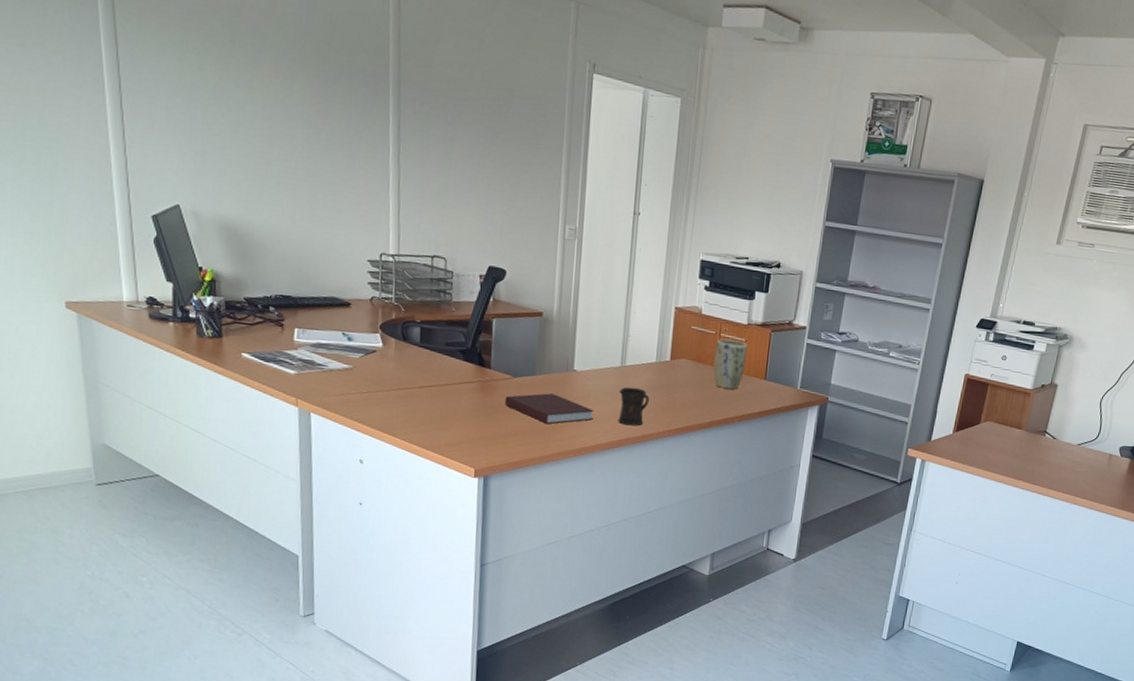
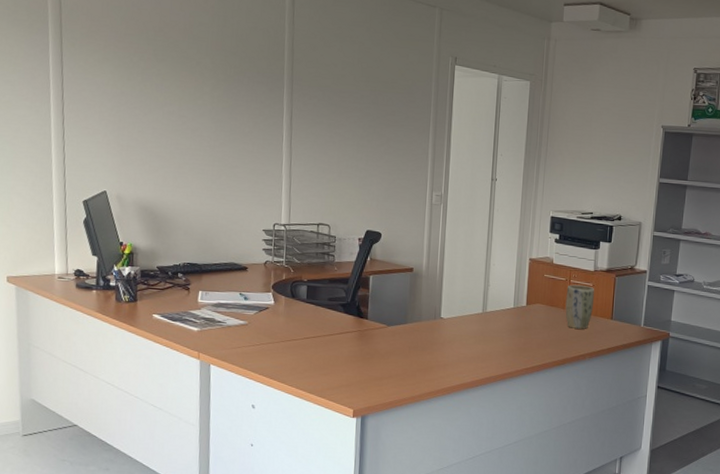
notebook: present [504,393,594,425] -> none [380,339,459,367]
mug: present [618,387,650,426] -> none [481,330,509,366]

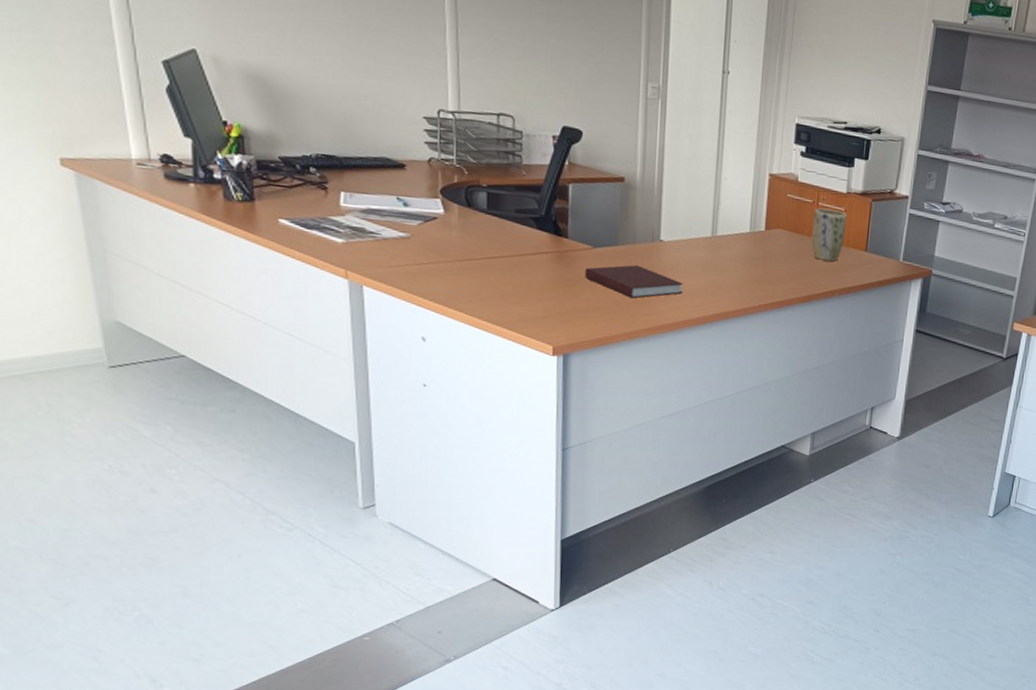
notebook: none [380,339,459,367] -> present [584,265,683,299]

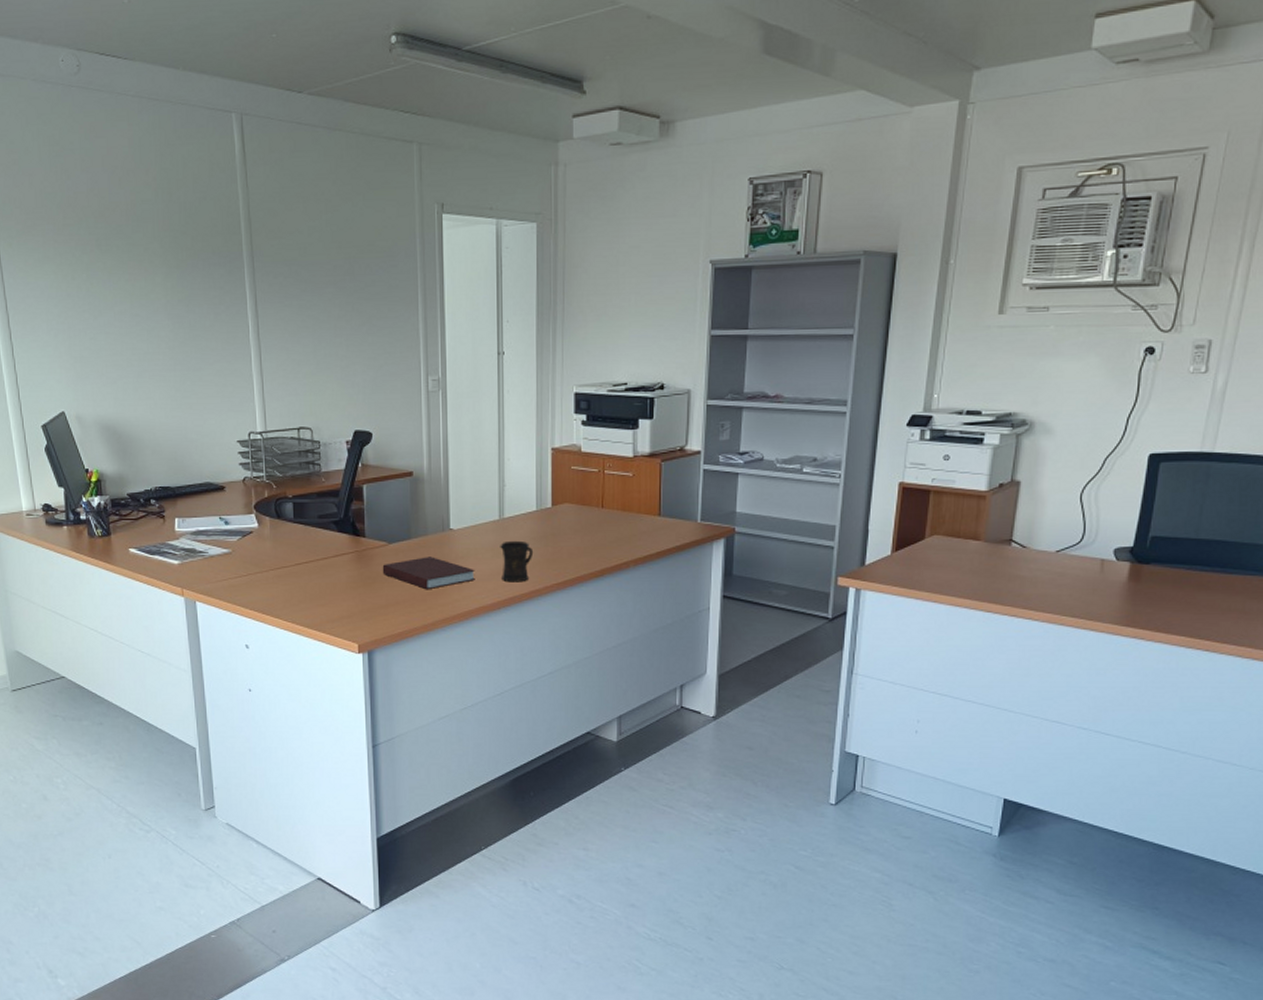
mug: none [710,258,744,300] -> present [500,540,534,583]
plant pot: present [811,208,847,262] -> none [600,476,636,531]

